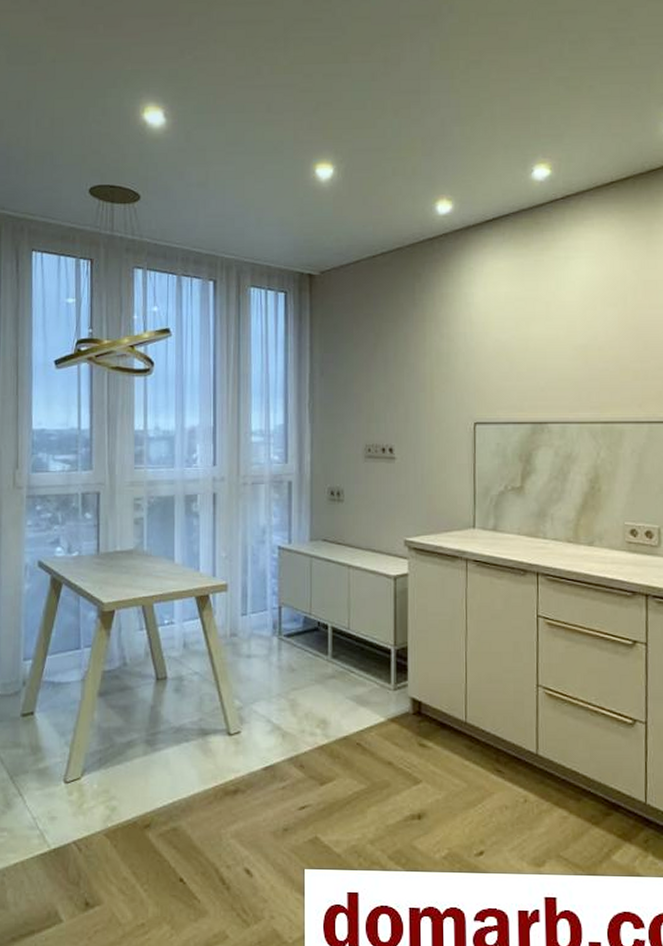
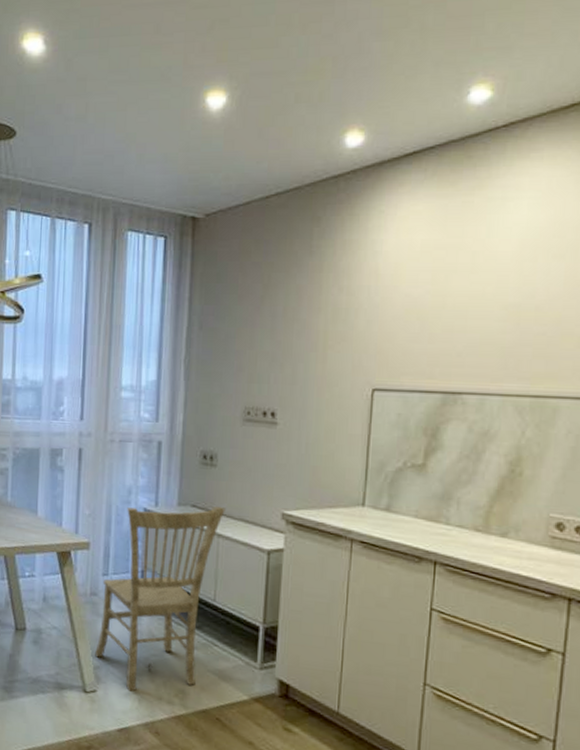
dining chair: none [238,539,354,728] -> present [95,507,225,692]

